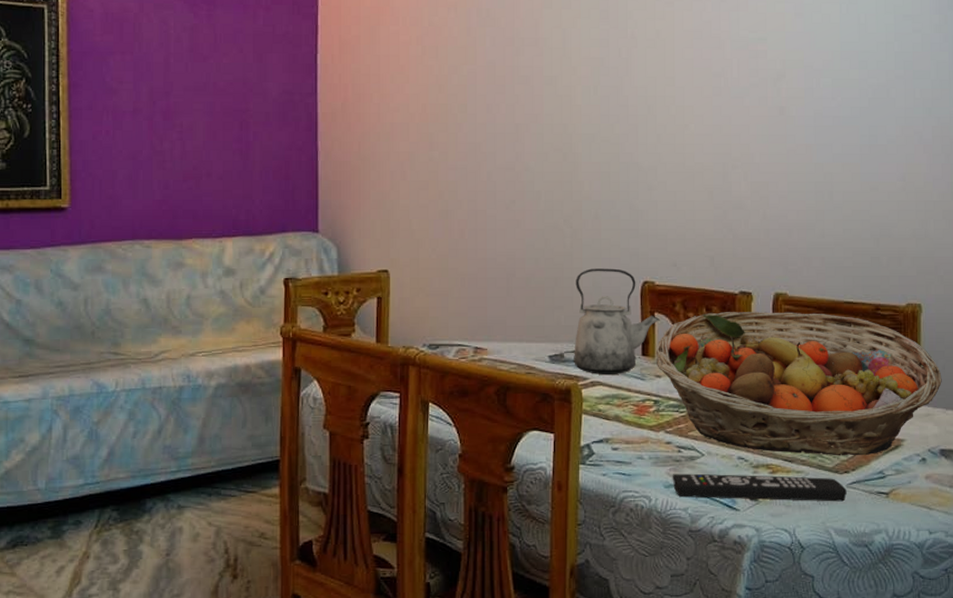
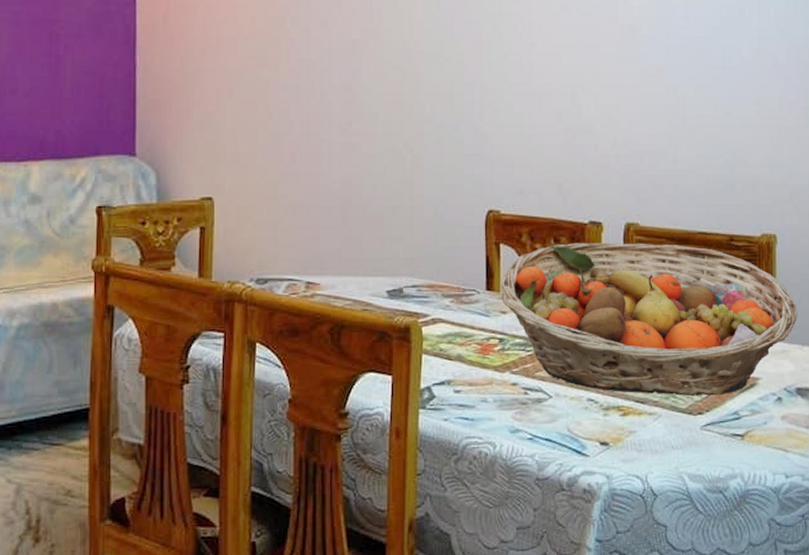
kettle: present [574,268,660,374] -> none [413,196,505,311]
remote control: present [672,473,847,502] -> none [518,417,701,446]

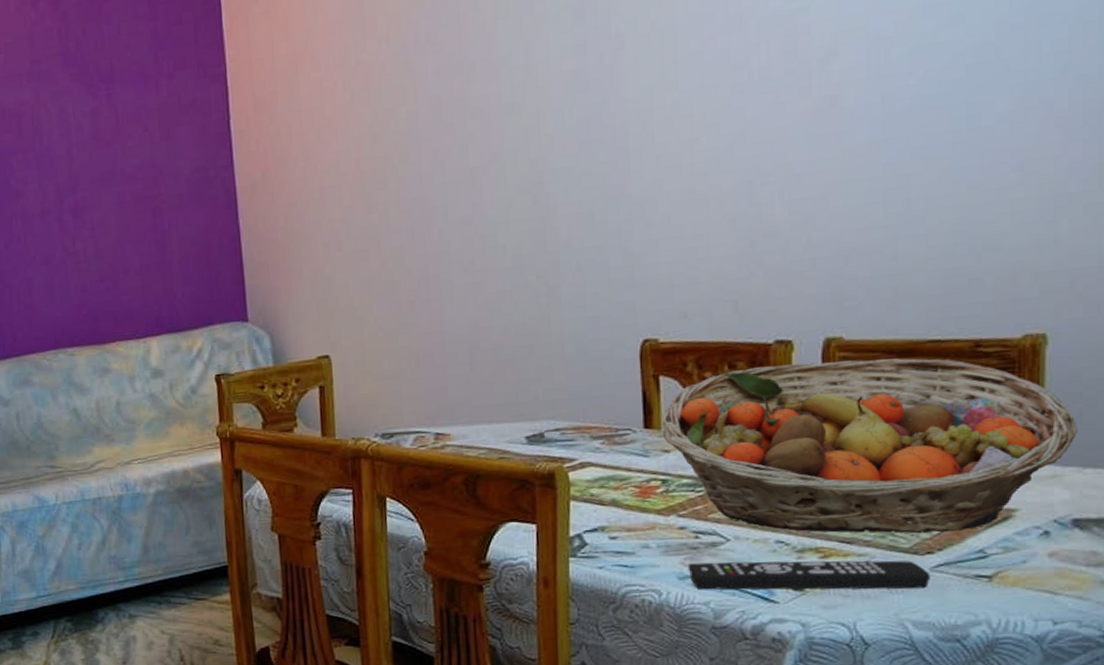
remote control: none [518,417,701,446] -> present [688,560,930,590]

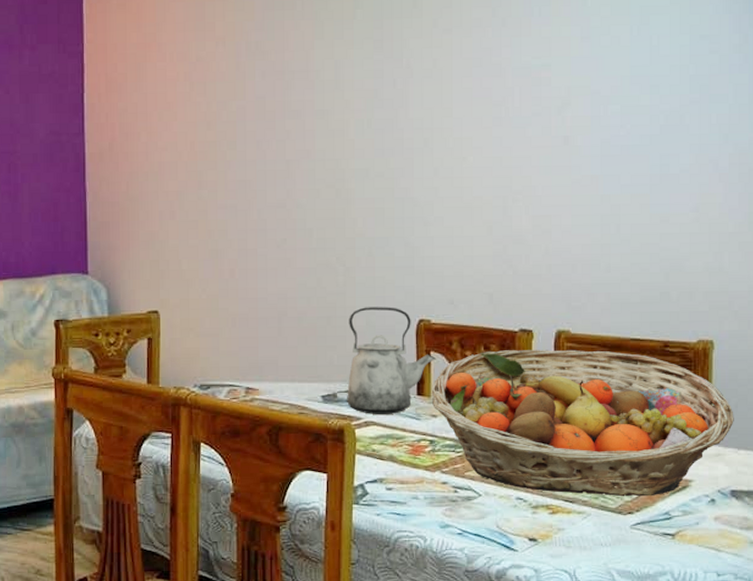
kettle: none [555,327,666,454] -> present [347,307,436,414]
remote control: present [688,560,930,590] -> none [448,514,630,543]

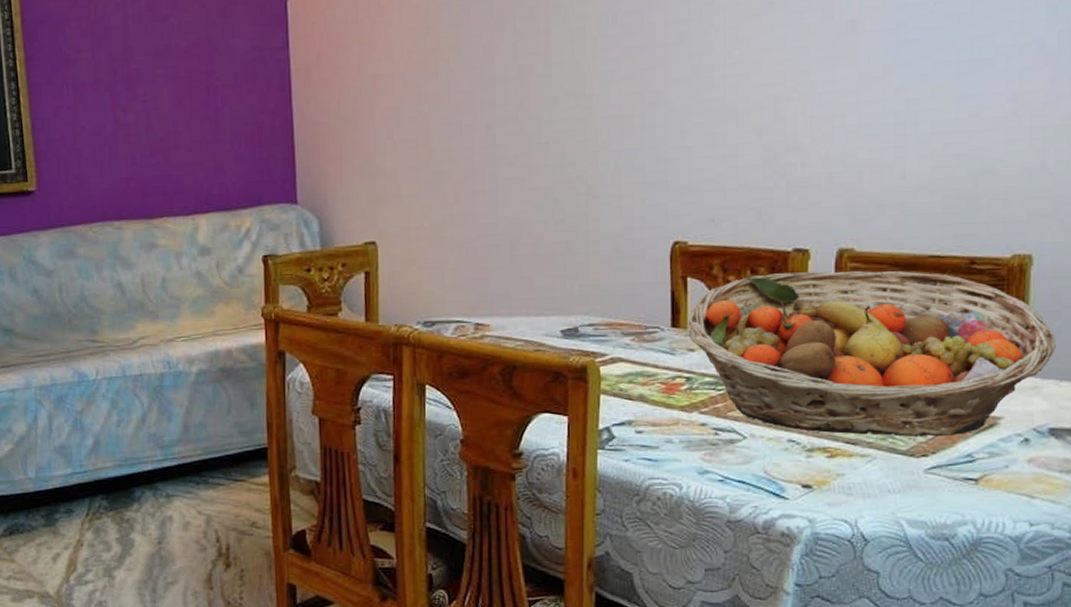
kettle: present [347,307,436,414] -> none [590,228,693,350]

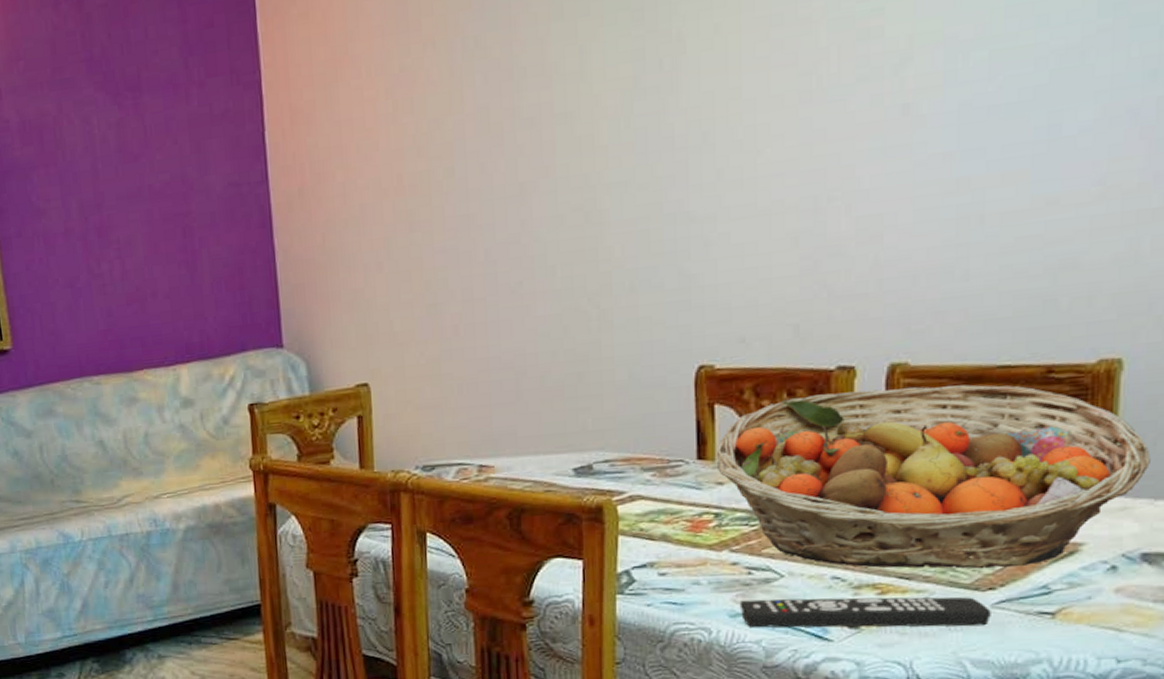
remote control: none [707,458,924,490] -> present [739,596,991,628]

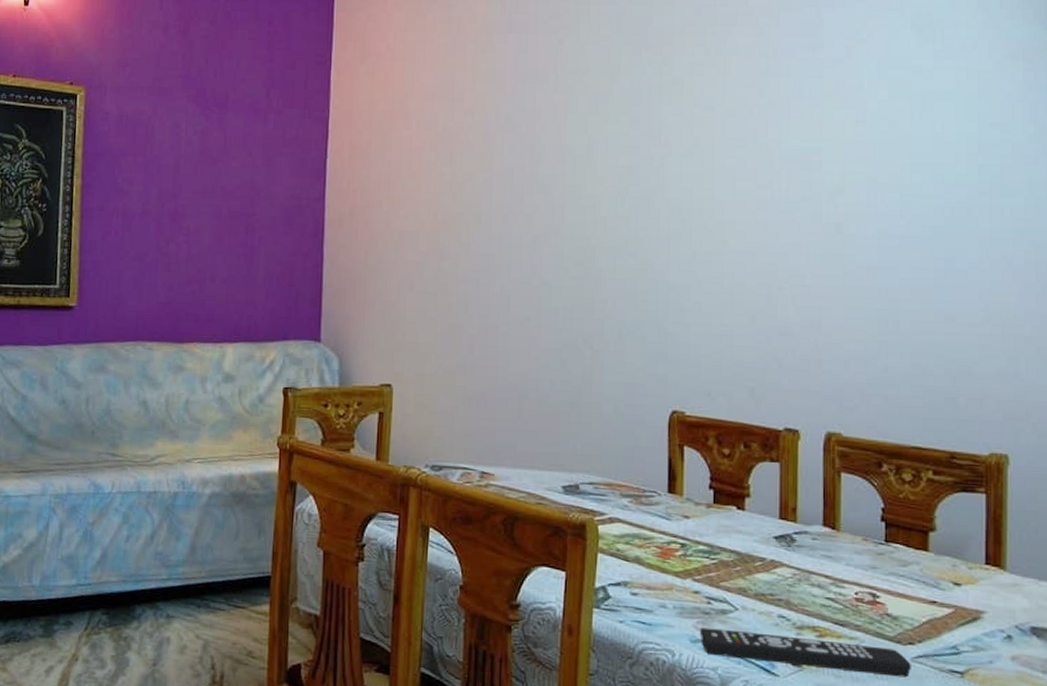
fruit basket: present [716,384,1151,569] -> none [683,450,1034,627]

